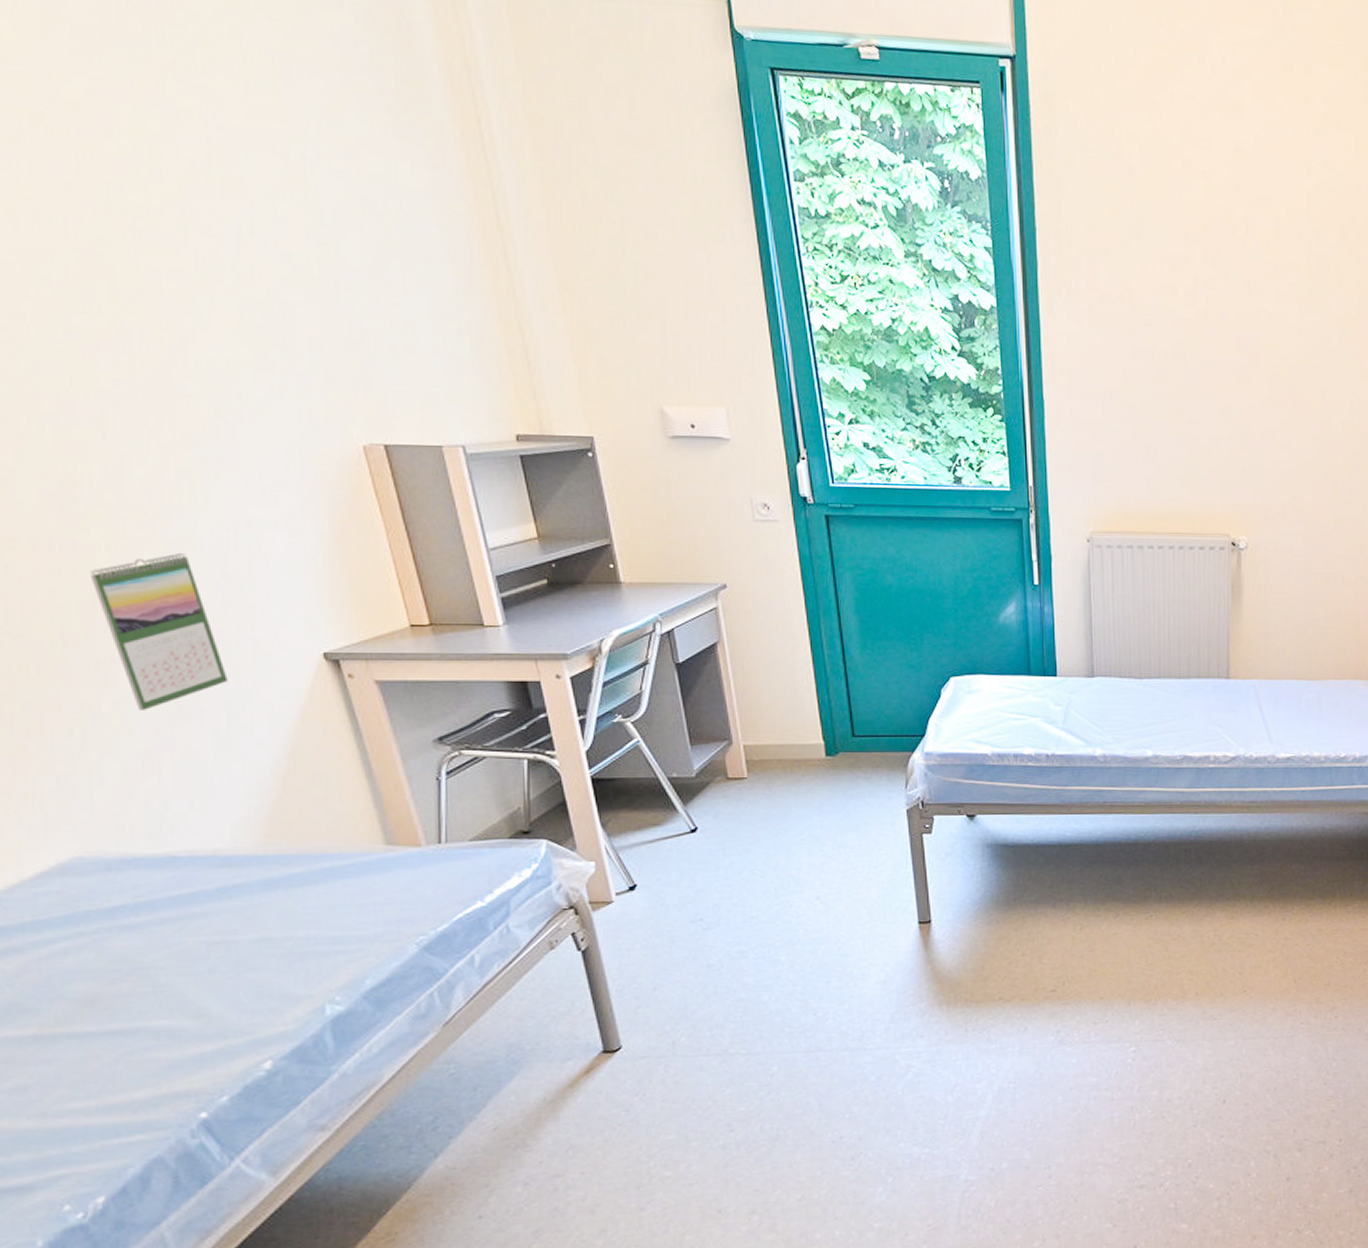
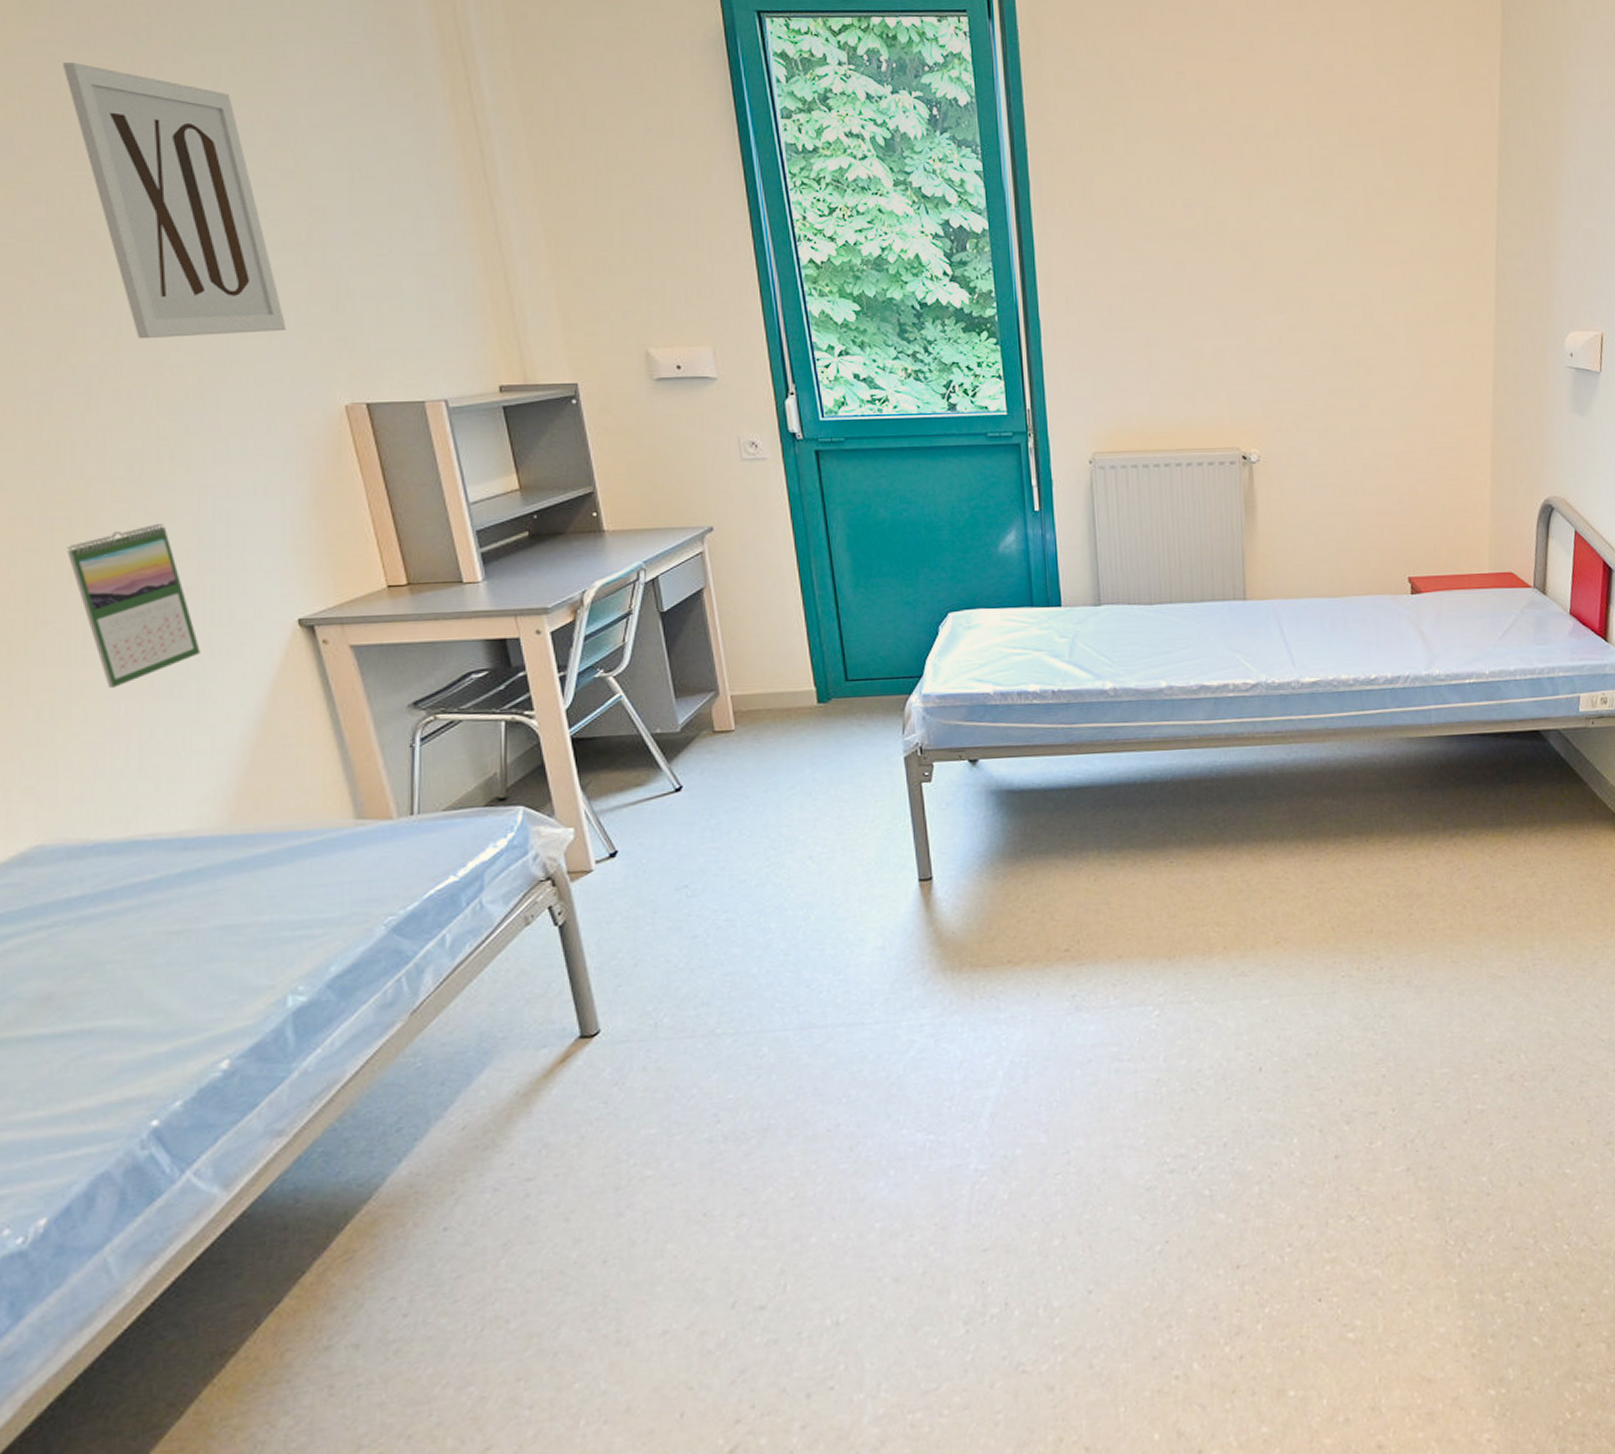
wall art: none [57,74,301,368] -> present [62,62,286,339]

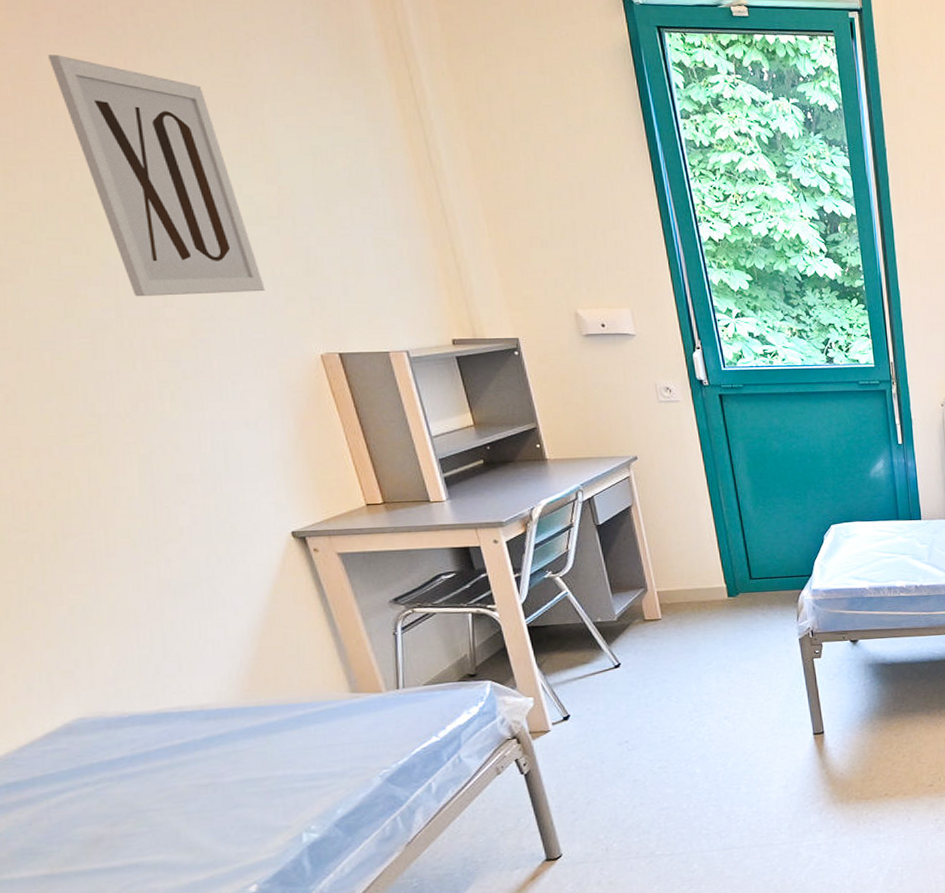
calendar: present [67,523,200,688] -> none [85,452,209,589]

